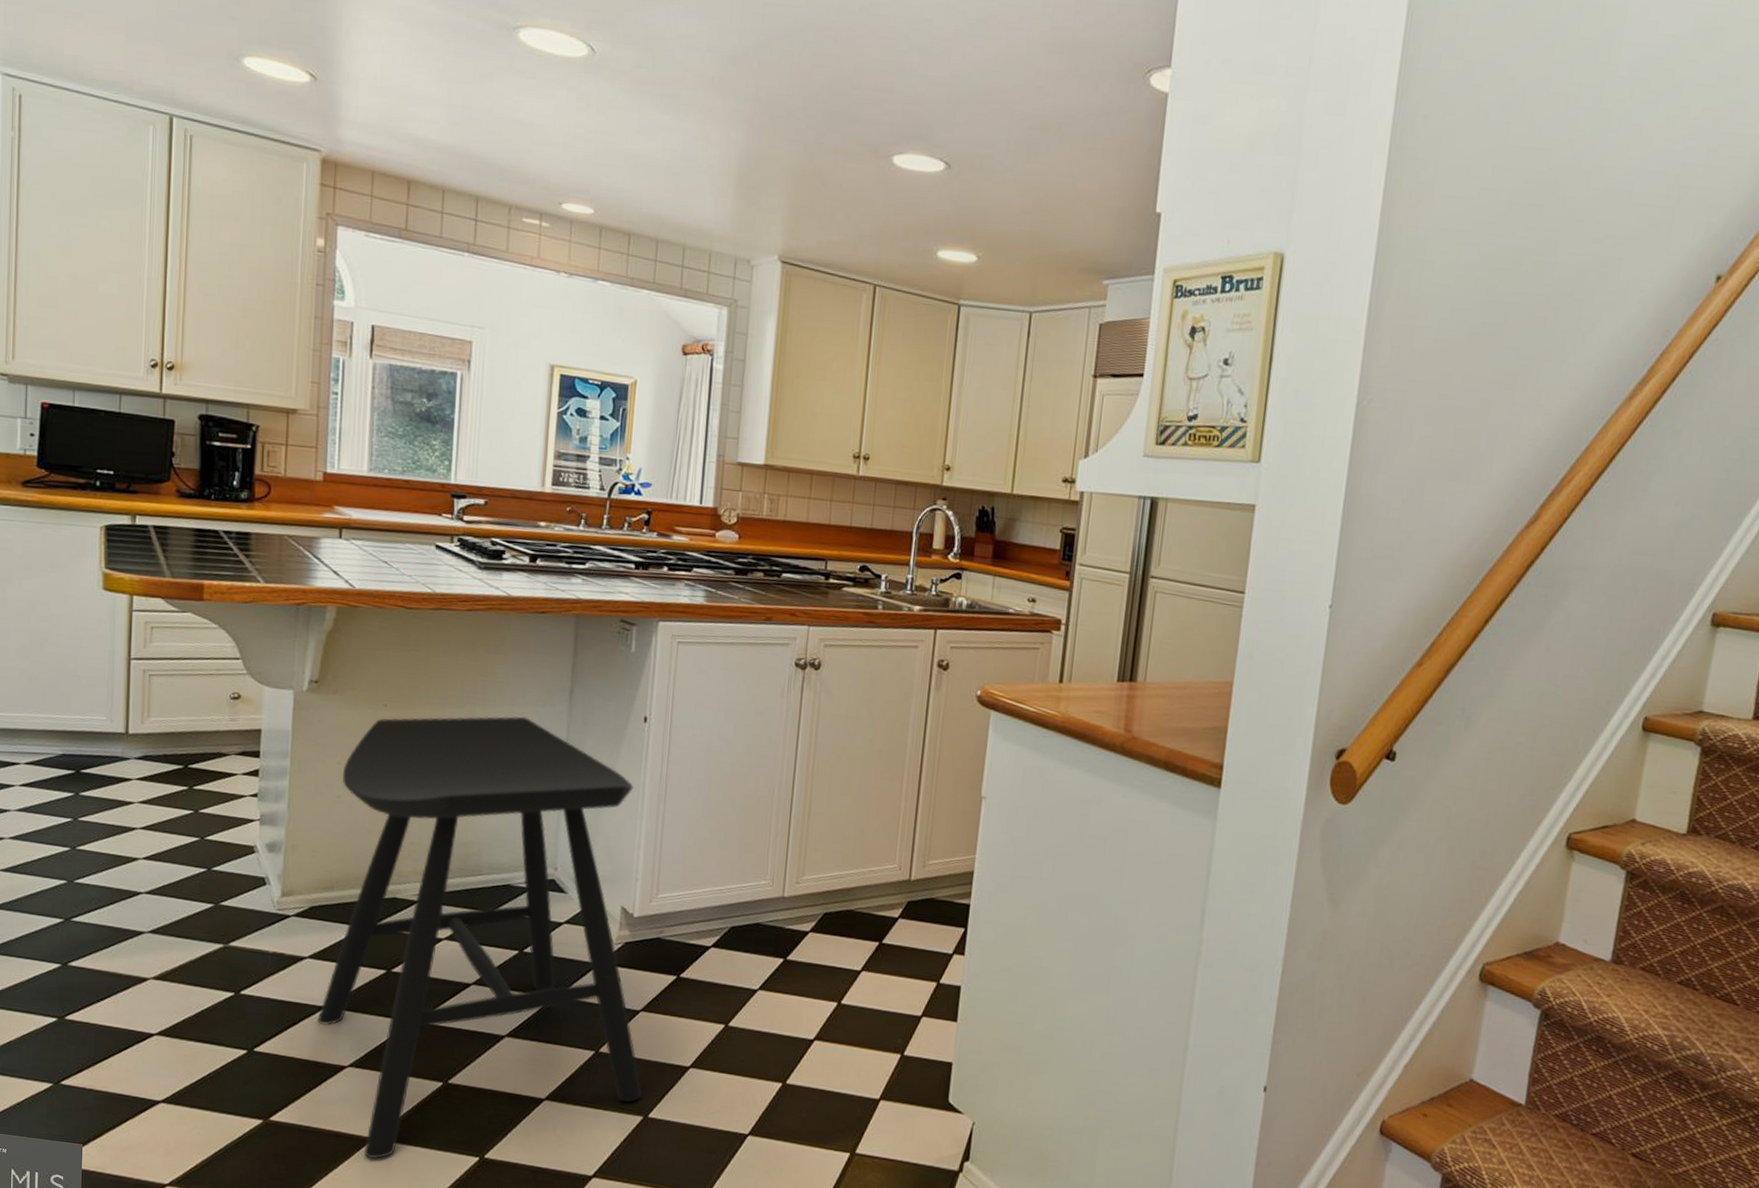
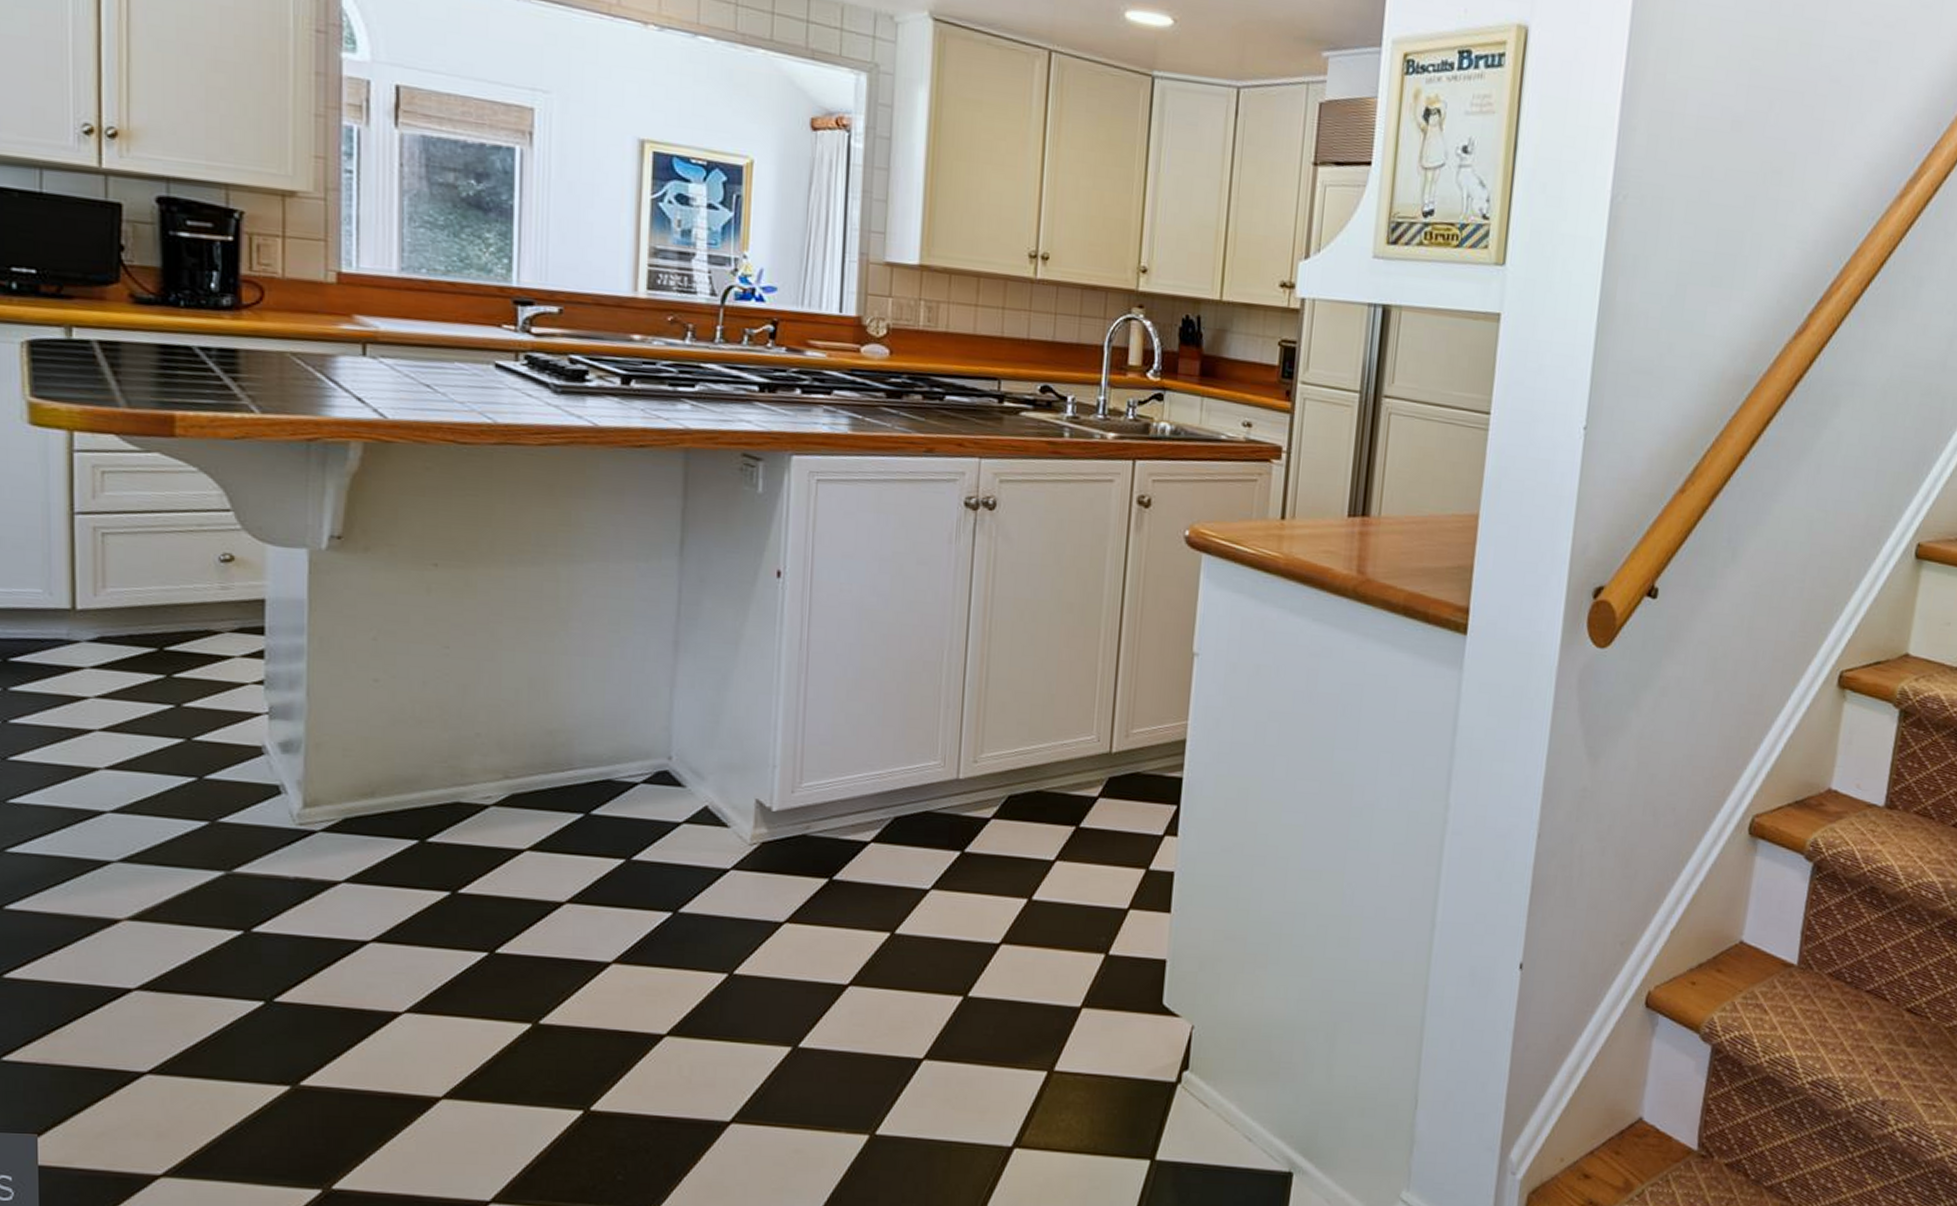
stool: present [316,716,642,1159] -> none [358,574,789,1122]

